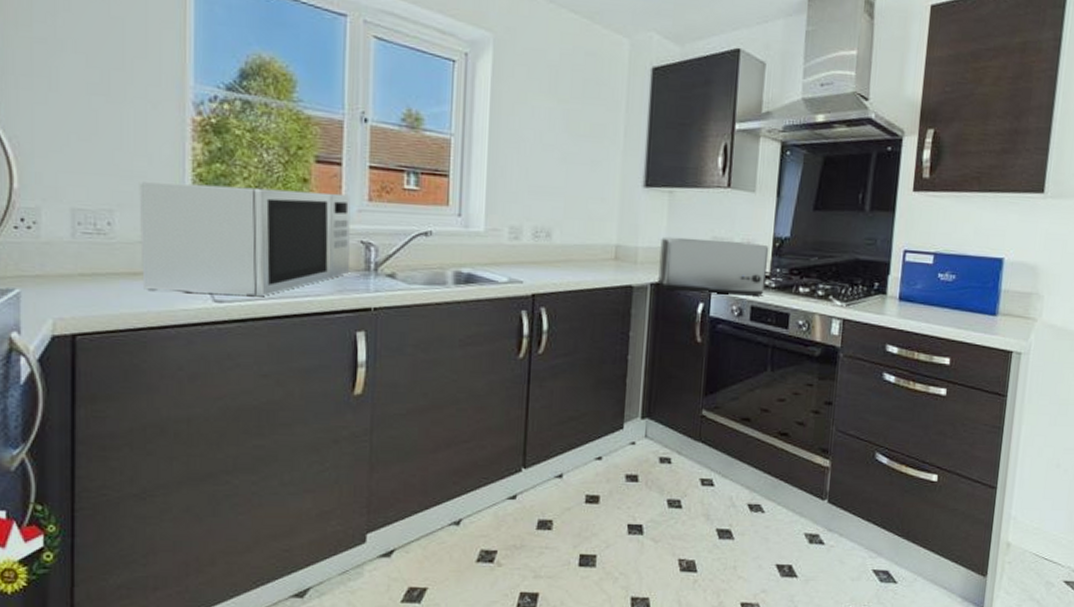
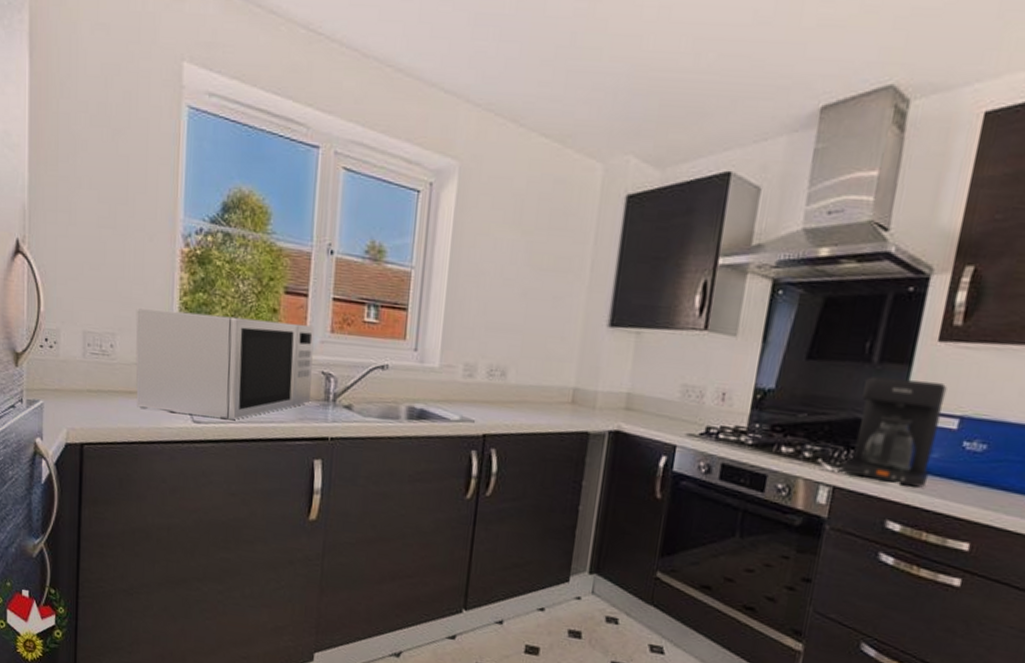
toaster: present [658,236,769,296] -> none [617,381,749,454]
coffee maker: none [848,223,923,315] -> present [841,376,948,488]

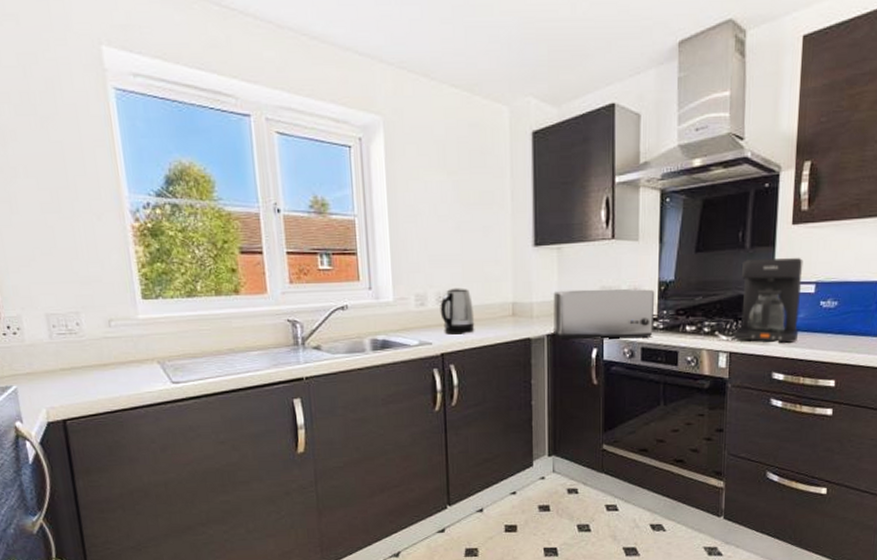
microwave: present [135,307,315,420] -> none [96,279,282,379]
kettle: none [489,361,528,417] -> present [440,287,475,335]
toaster: none [617,381,749,454] -> present [553,288,655,341]

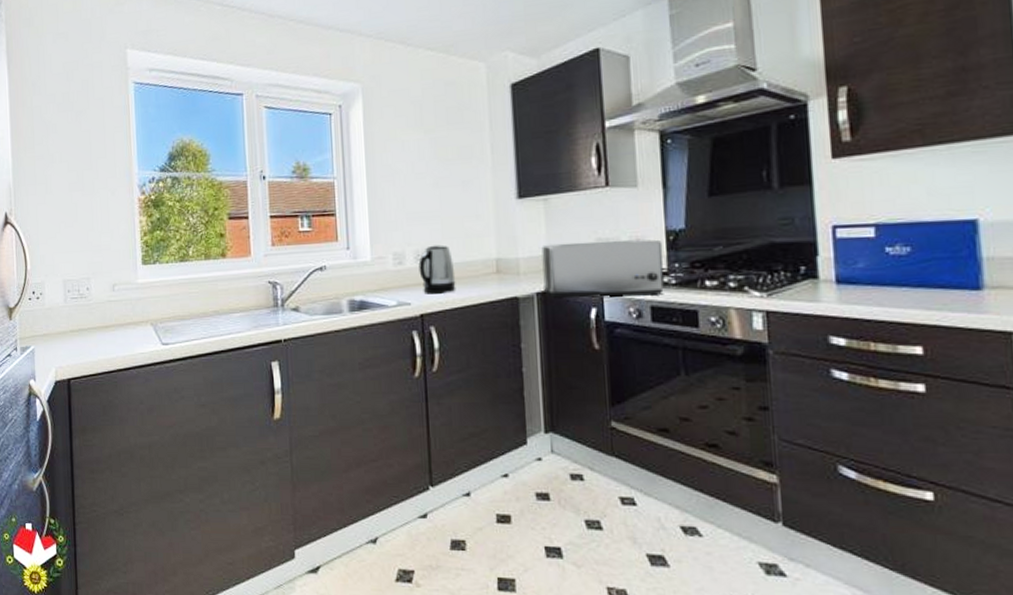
coffee maker: present [734,258,803,343] -> none [770,197,860,299]

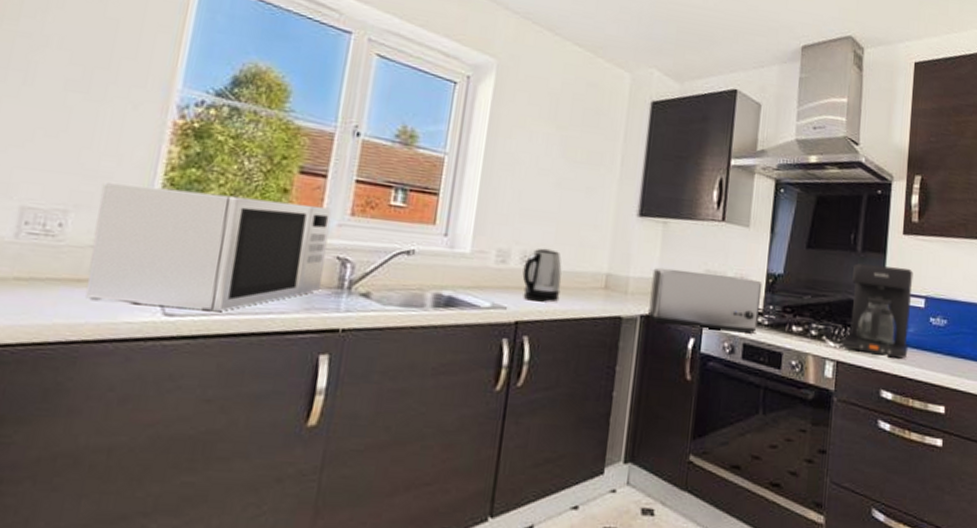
microwave: none [105,242,262,340] -> present [85,181,332,312]
coffee maker: none [770,197,860,299] -> present [842,263,914,359]

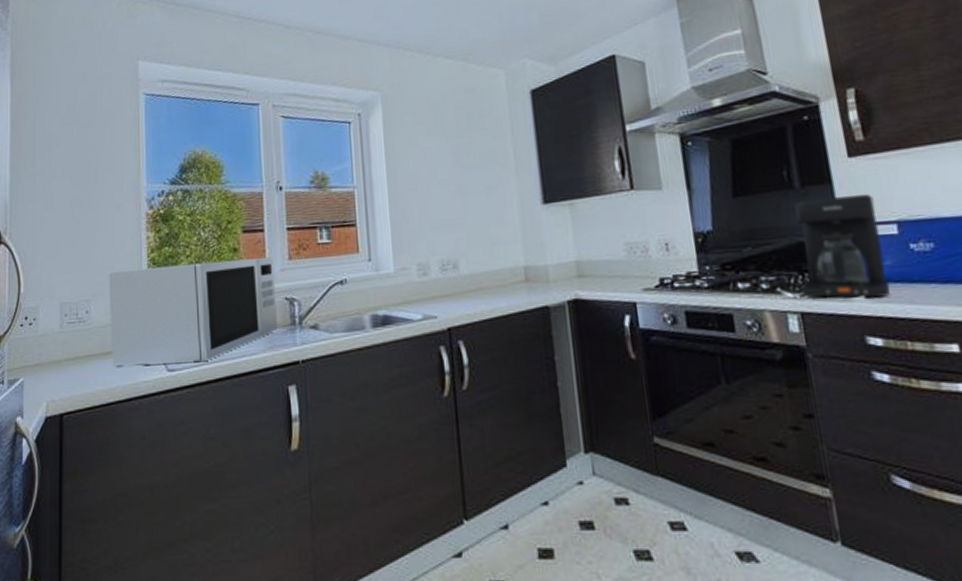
kettle: present [522,248,562,303] -> none [444,253,484,306]
toaster: present [648,267,762,334] -> none [570,241,697,307]

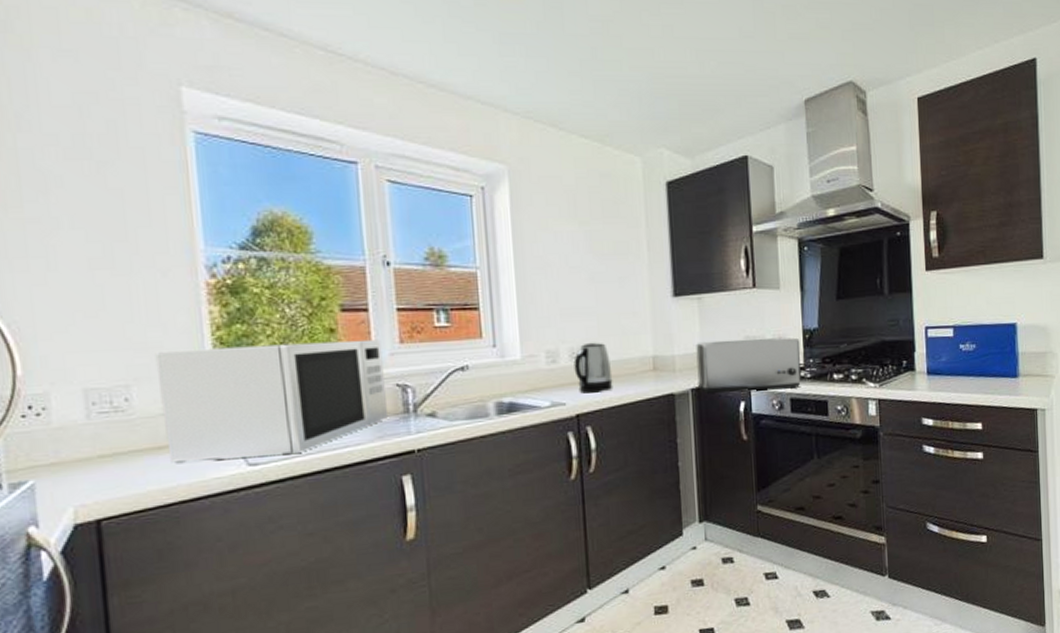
kettle: none [444,253,484,306] -> present [573,342,613,394]
toaster: none [570,241,697,307] -> present [696,337,801,395]
coffee maker: present [794,194,891,298] -> none [881,303,943,387]

